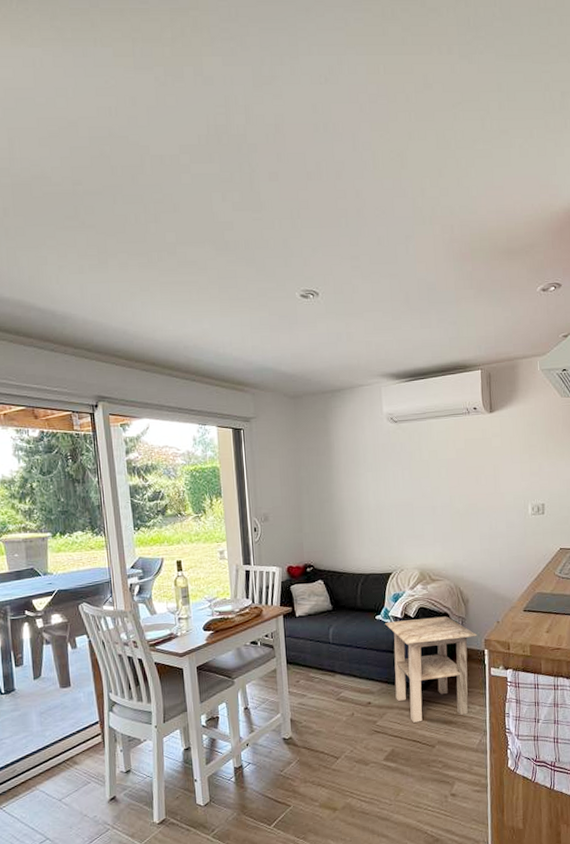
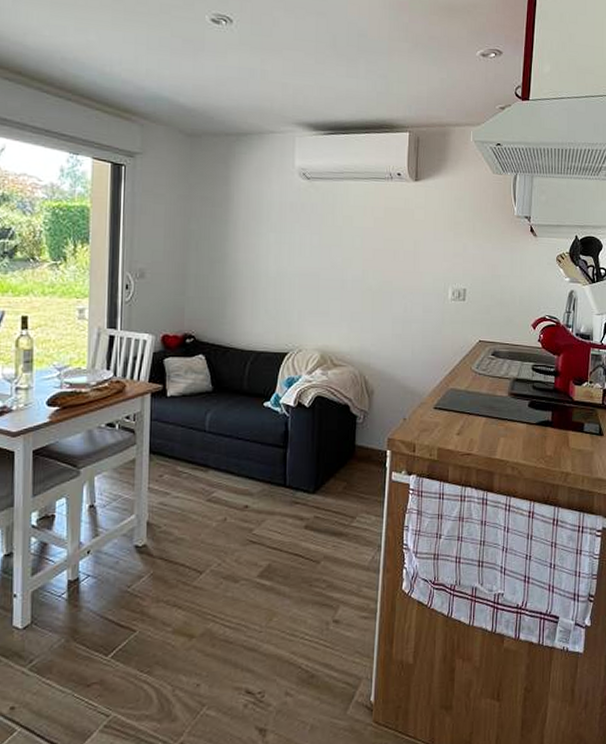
side table: present [385,616,478,723] -> none [274,408,380,533]

